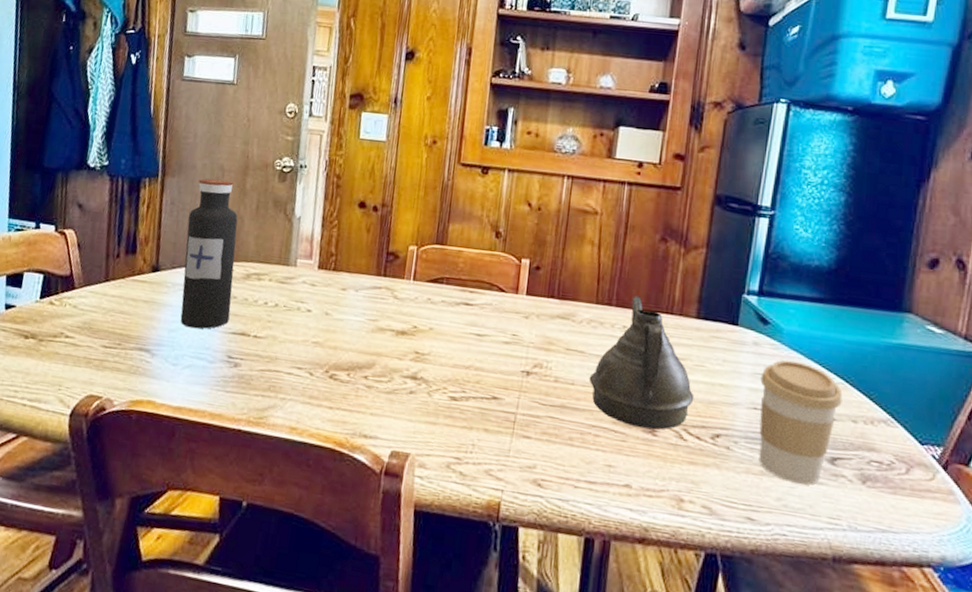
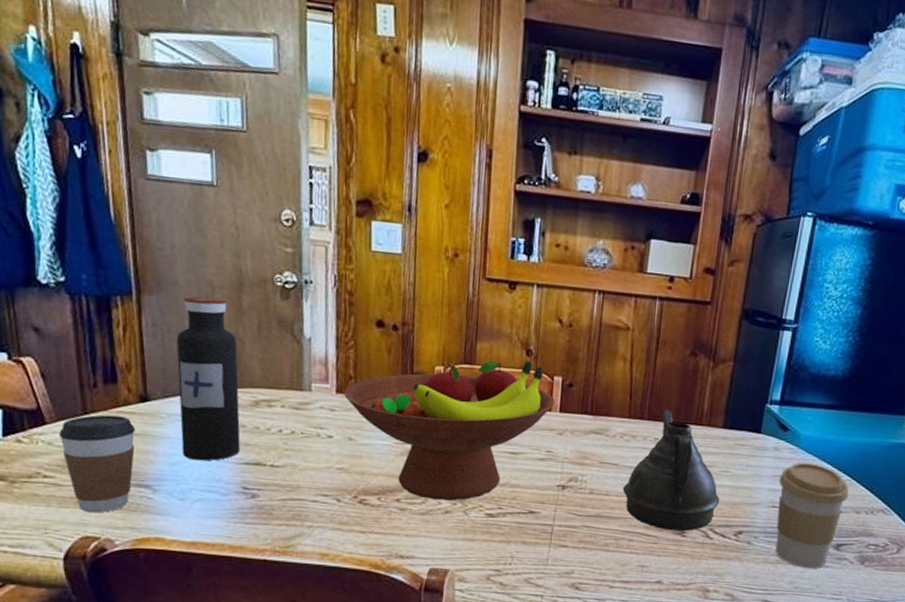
coffee cup: none [83,282,146,374] -> present [58,414,136,513]
fruit bowl: none [325,241,522,381] -> present [344,360,555,501]

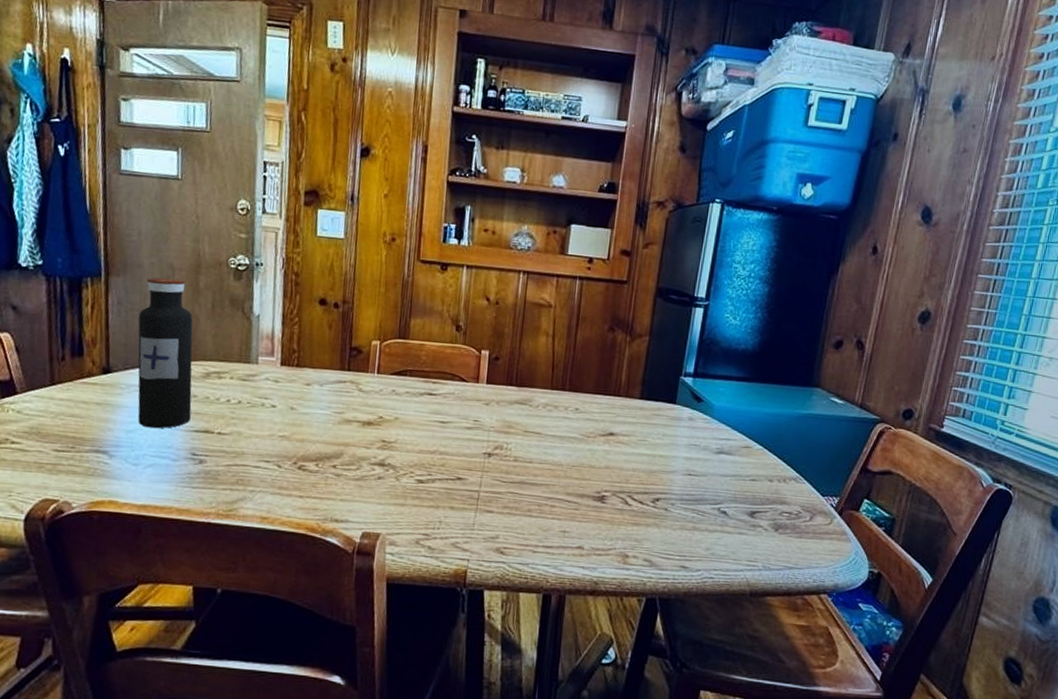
coffee cup: present [58,414,136,513] -> none [27,385,98,477]
fruit bowl: present [344,360,555,501] -> none [288,335,482,468]
teapot: present [622,409,720,531] -> none [545,381,638,498]
coffee cup: present [775,462,849,569] -> none [691,431,762,535]

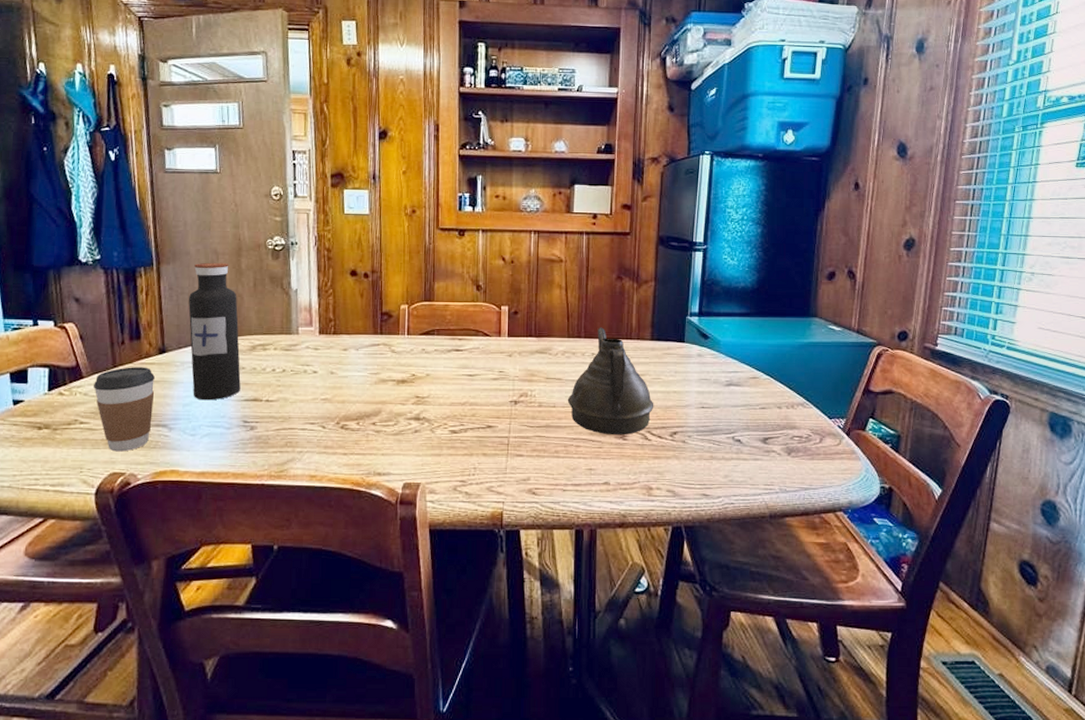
coffee cup: none [27,385,98,477] -> present [93,367,156,452]
teapot: none [545,381,638,498] -> present [567,327,654,436]

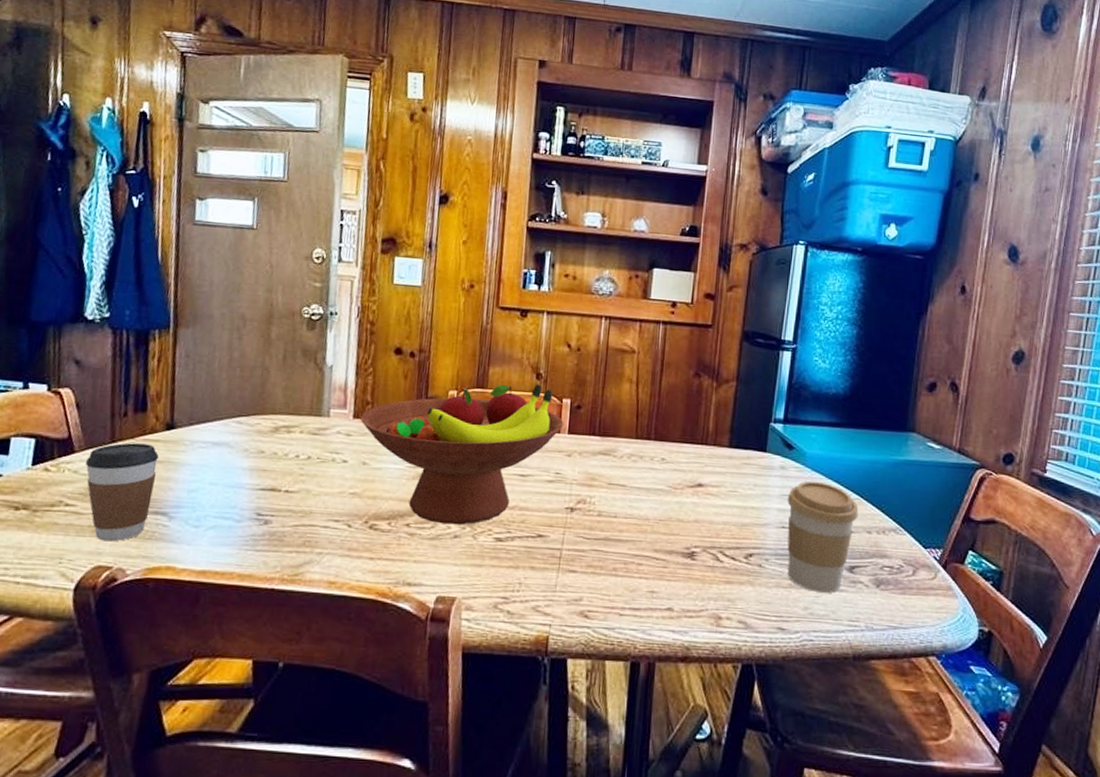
water bottle: present [188,262,241,401] -> none [201,328,263,488]
fruit bowl: none [326,295,503,421] -> present [360,384,563,525]
teapot: present [567,327,654,436] -> none [630,429,729,554]
coffee cup: none [705,365,769,462] -> present [787,480,859,593]

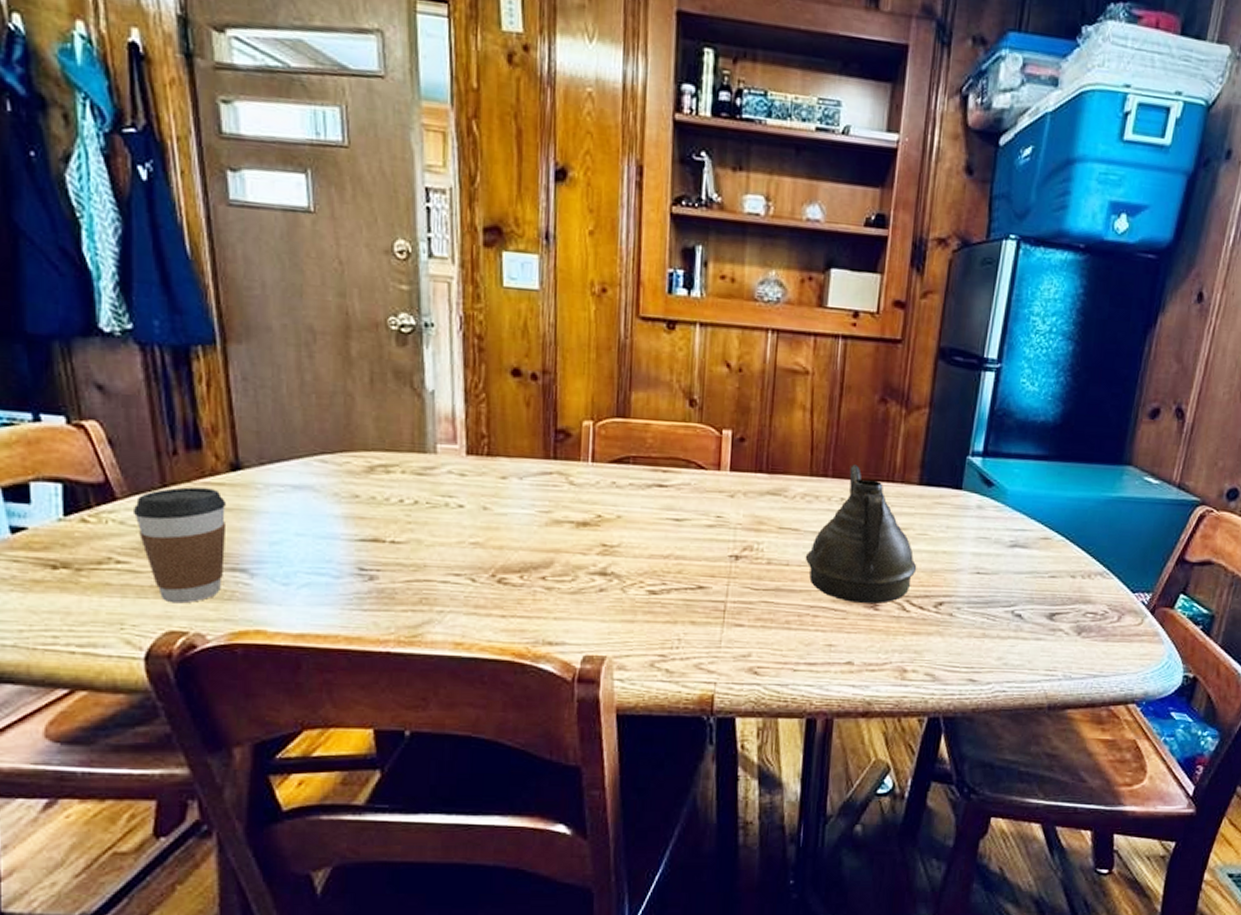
fruit bowl: present [360,384,563,525] -> none [476,412,724,577]
teapot: none [630,429,729,554] -> present [805,464,917,604]
coffee cup: present [787,480,859,593] -> none [981,521,1063,642]

